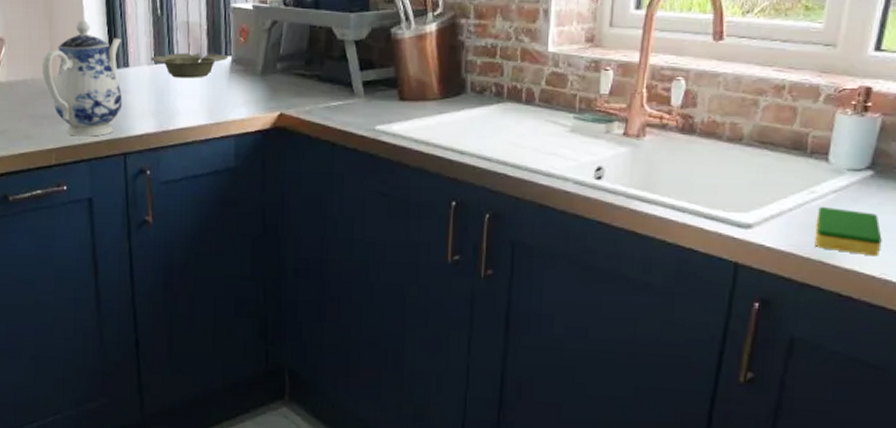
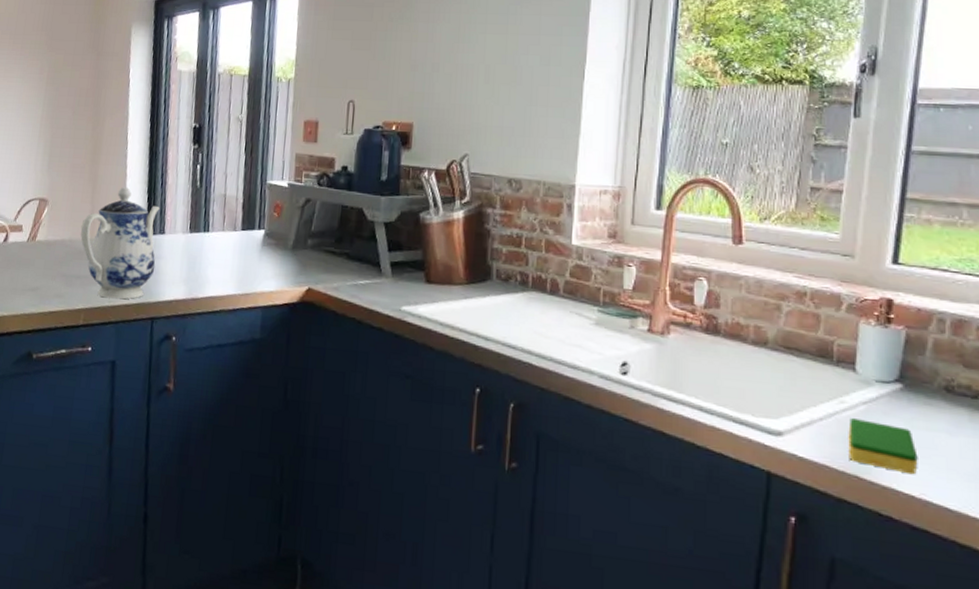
bowl: present [150,53,229,78] -> none [186,223,262,249]

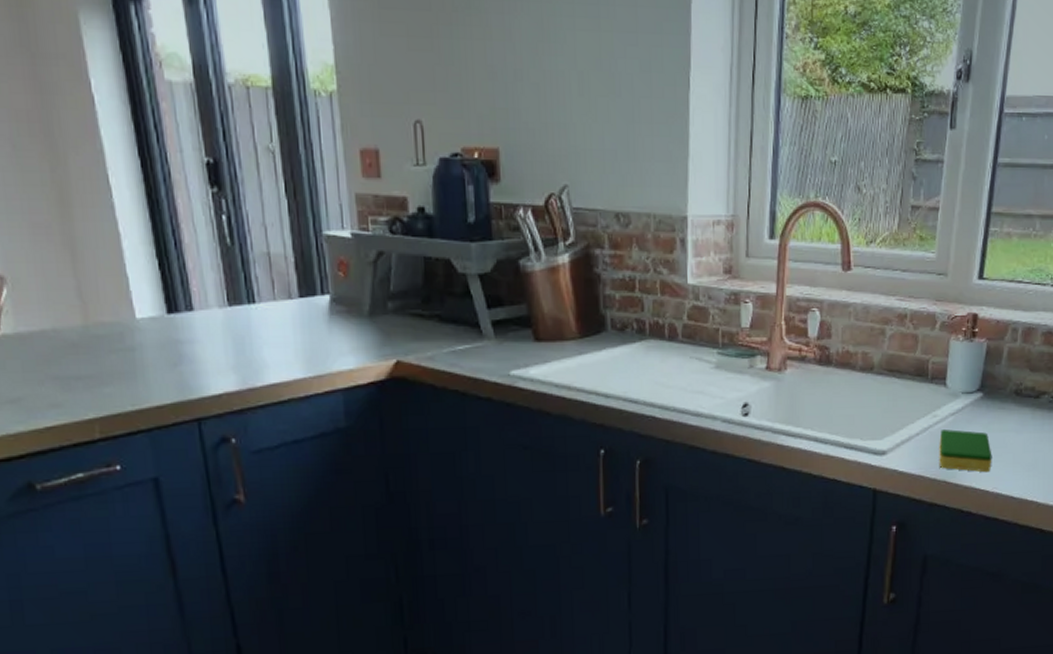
teapot: present [80,187,160,300] -> none [66,251,189,401]

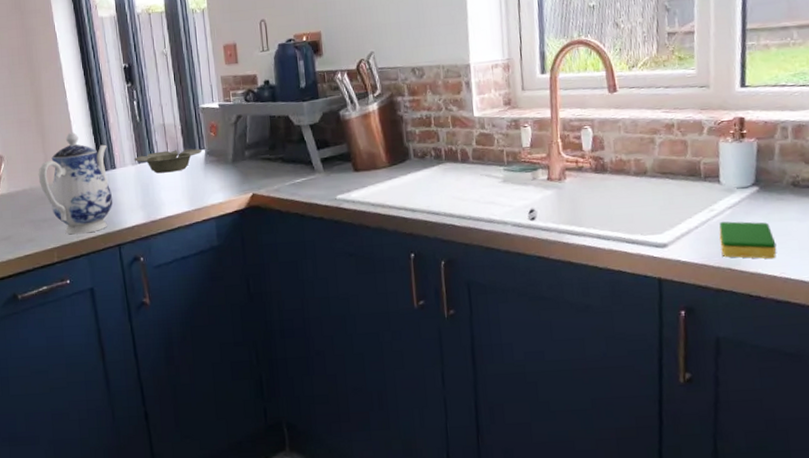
teapot: none [66,251,189,401] -> present [38,132,113,235]
bowl: none [221,291,326,323] -> present [134,148,203,174]

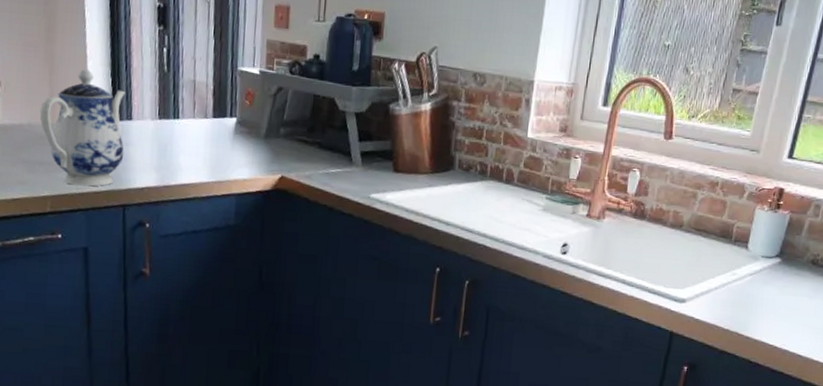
bowl: present [134,148,203,174] -> none [154,110,234,136]
dish sponge: present [719,221,777,259] -> none [733,287,784,330]

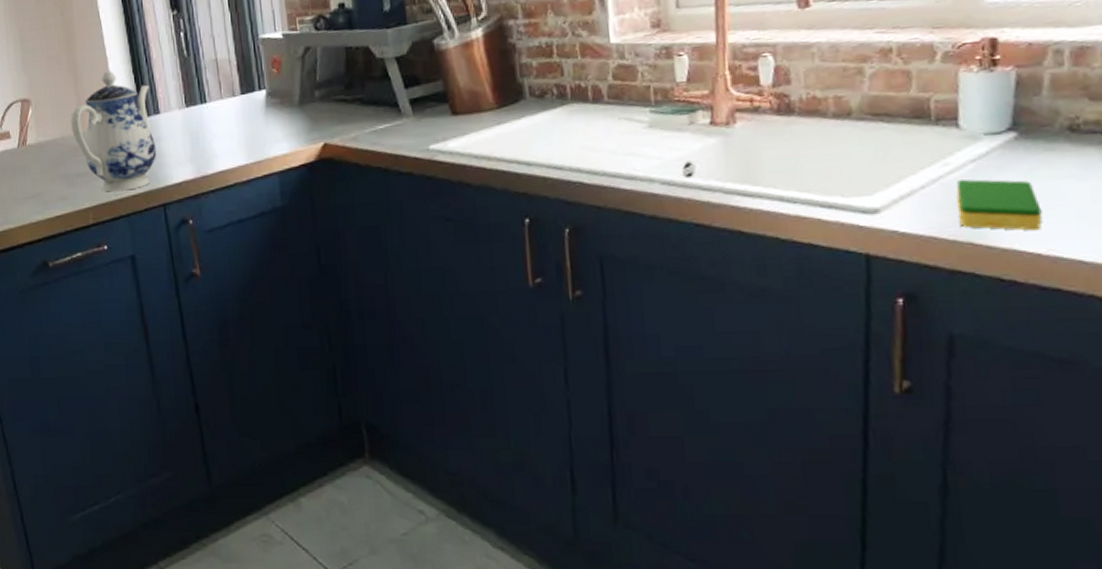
dish sponge: none [733,287,784,330] -> present [956,179,1042,231]

